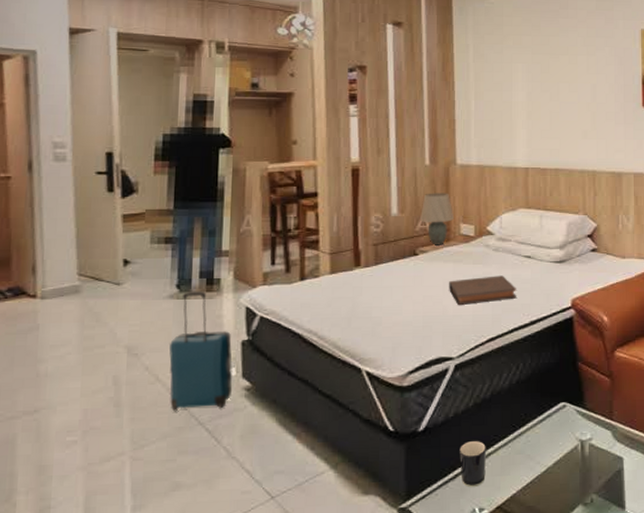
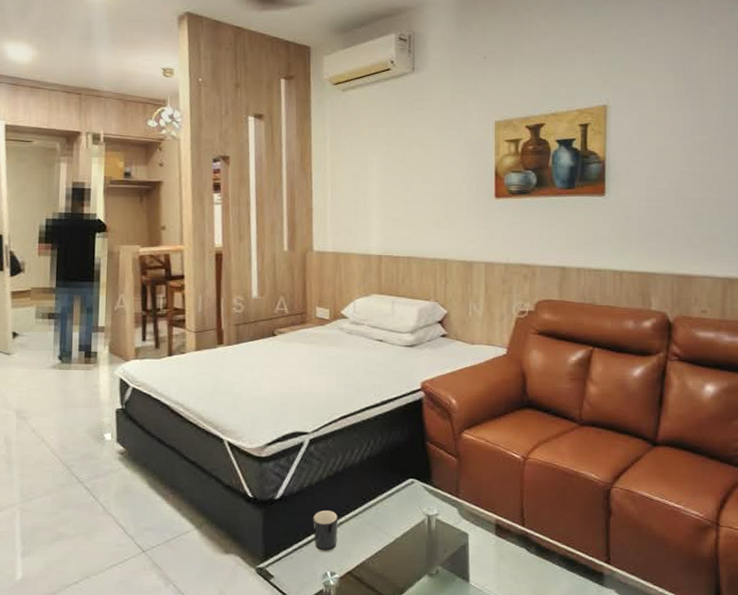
suitcase: present [169,290,233,412] -> none [53,362,109,470]
table lamp: present [420,193,455,245] -> none [279,277,311,327]
book: present [449,275,516,305] -> none [305,357,368,384]

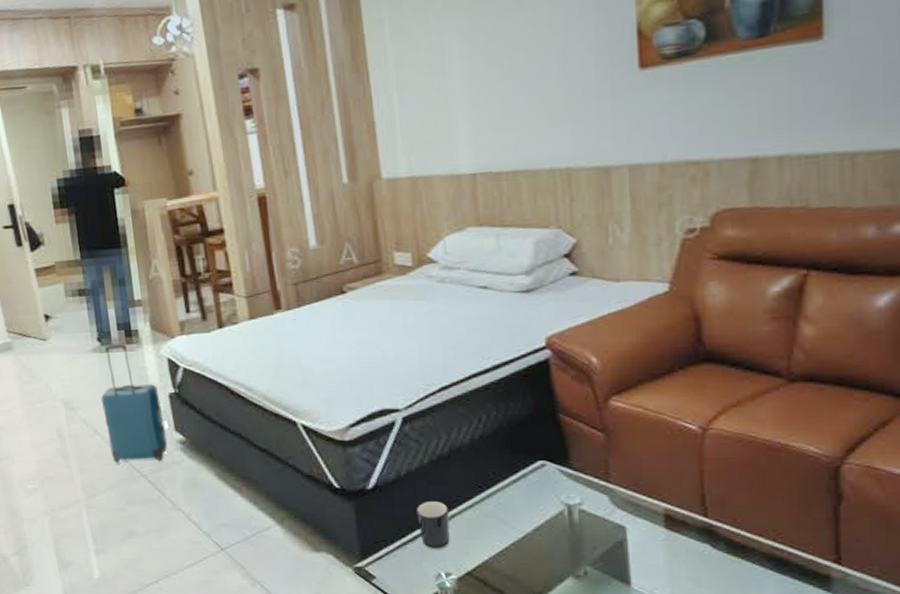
suitcase: none [53,362,109,470] -> present [101,343,168,464]

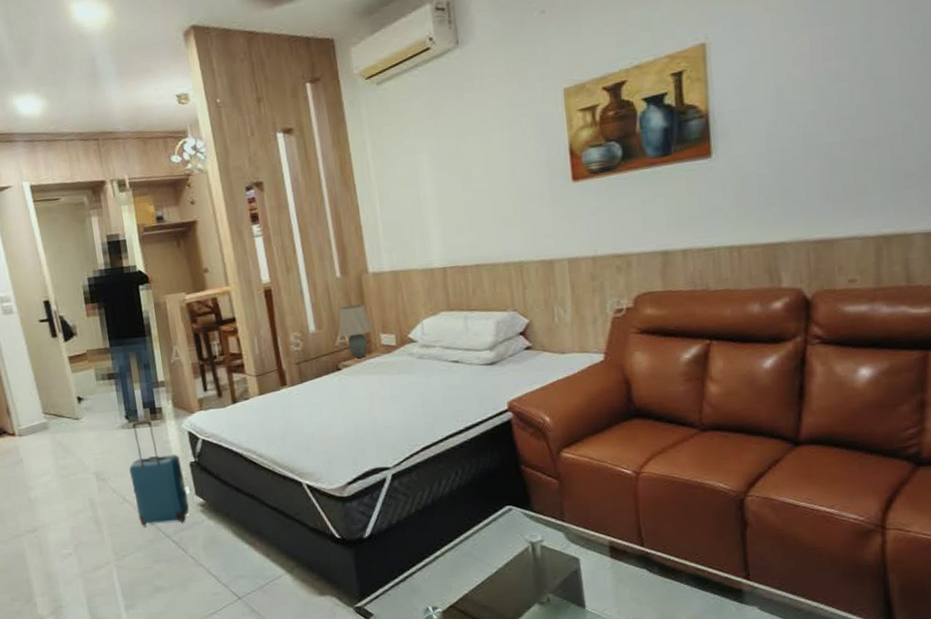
table lamp: none [344,215,386,281] -> present [338,304,374,359]
mug: present [415,500,450,551] -> none [405,544,436,589]

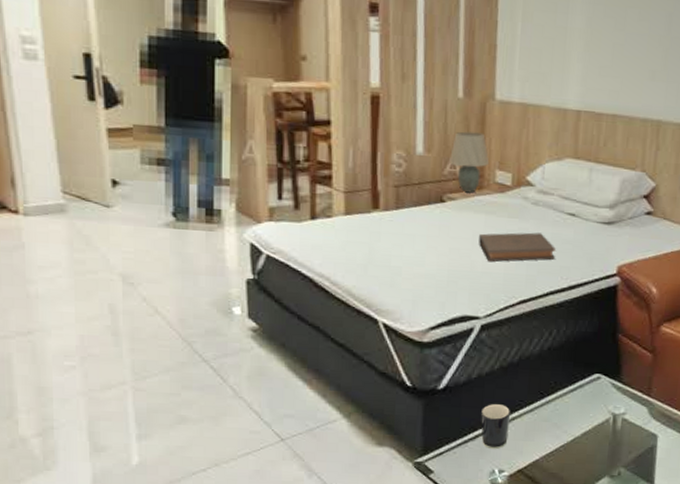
suitcase: present [129,419,190,527] -> none [168,220,238,347]
book: none [376,383,448,416] -> present [479,232,556,262]
mug: none [405,544,436,589] -> present [480,403,511,450]

